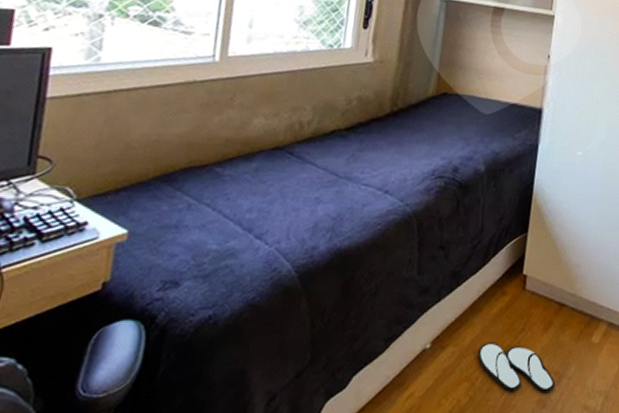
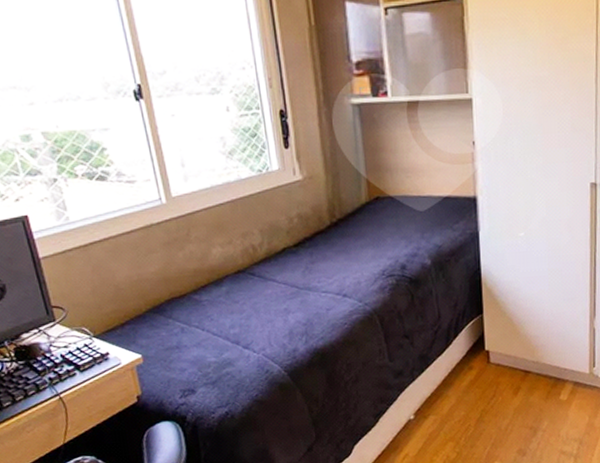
slippers: present [478,342,556,392] -> none [457,409,532,446]

